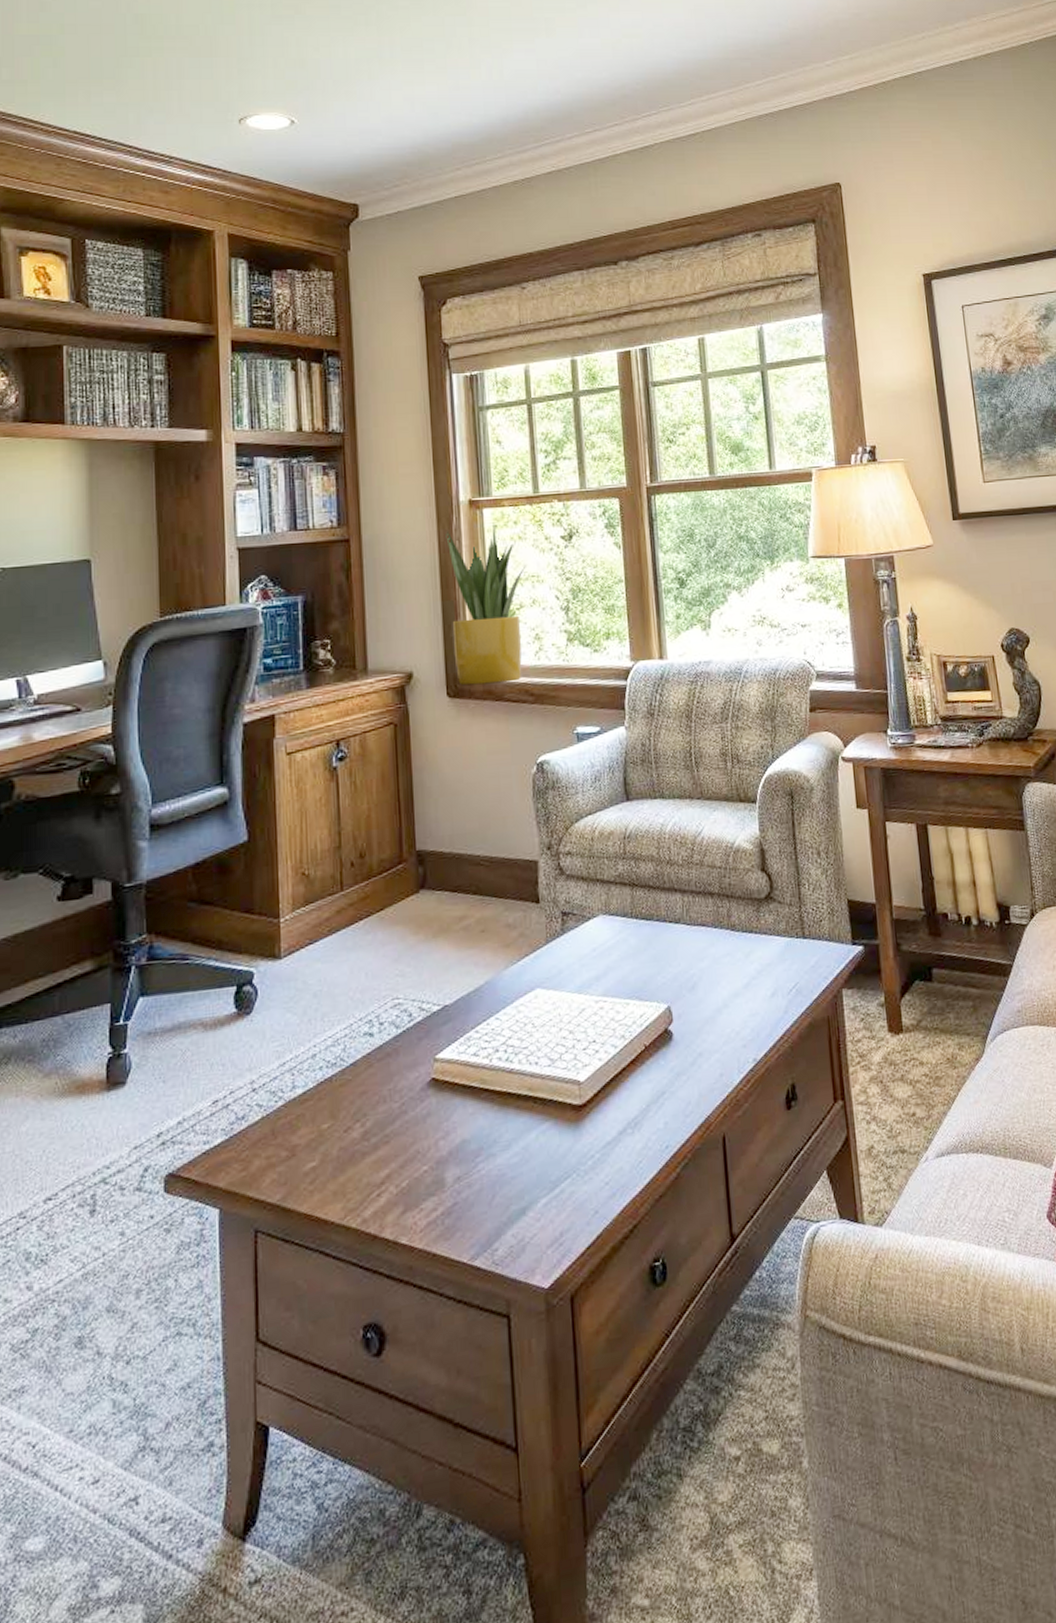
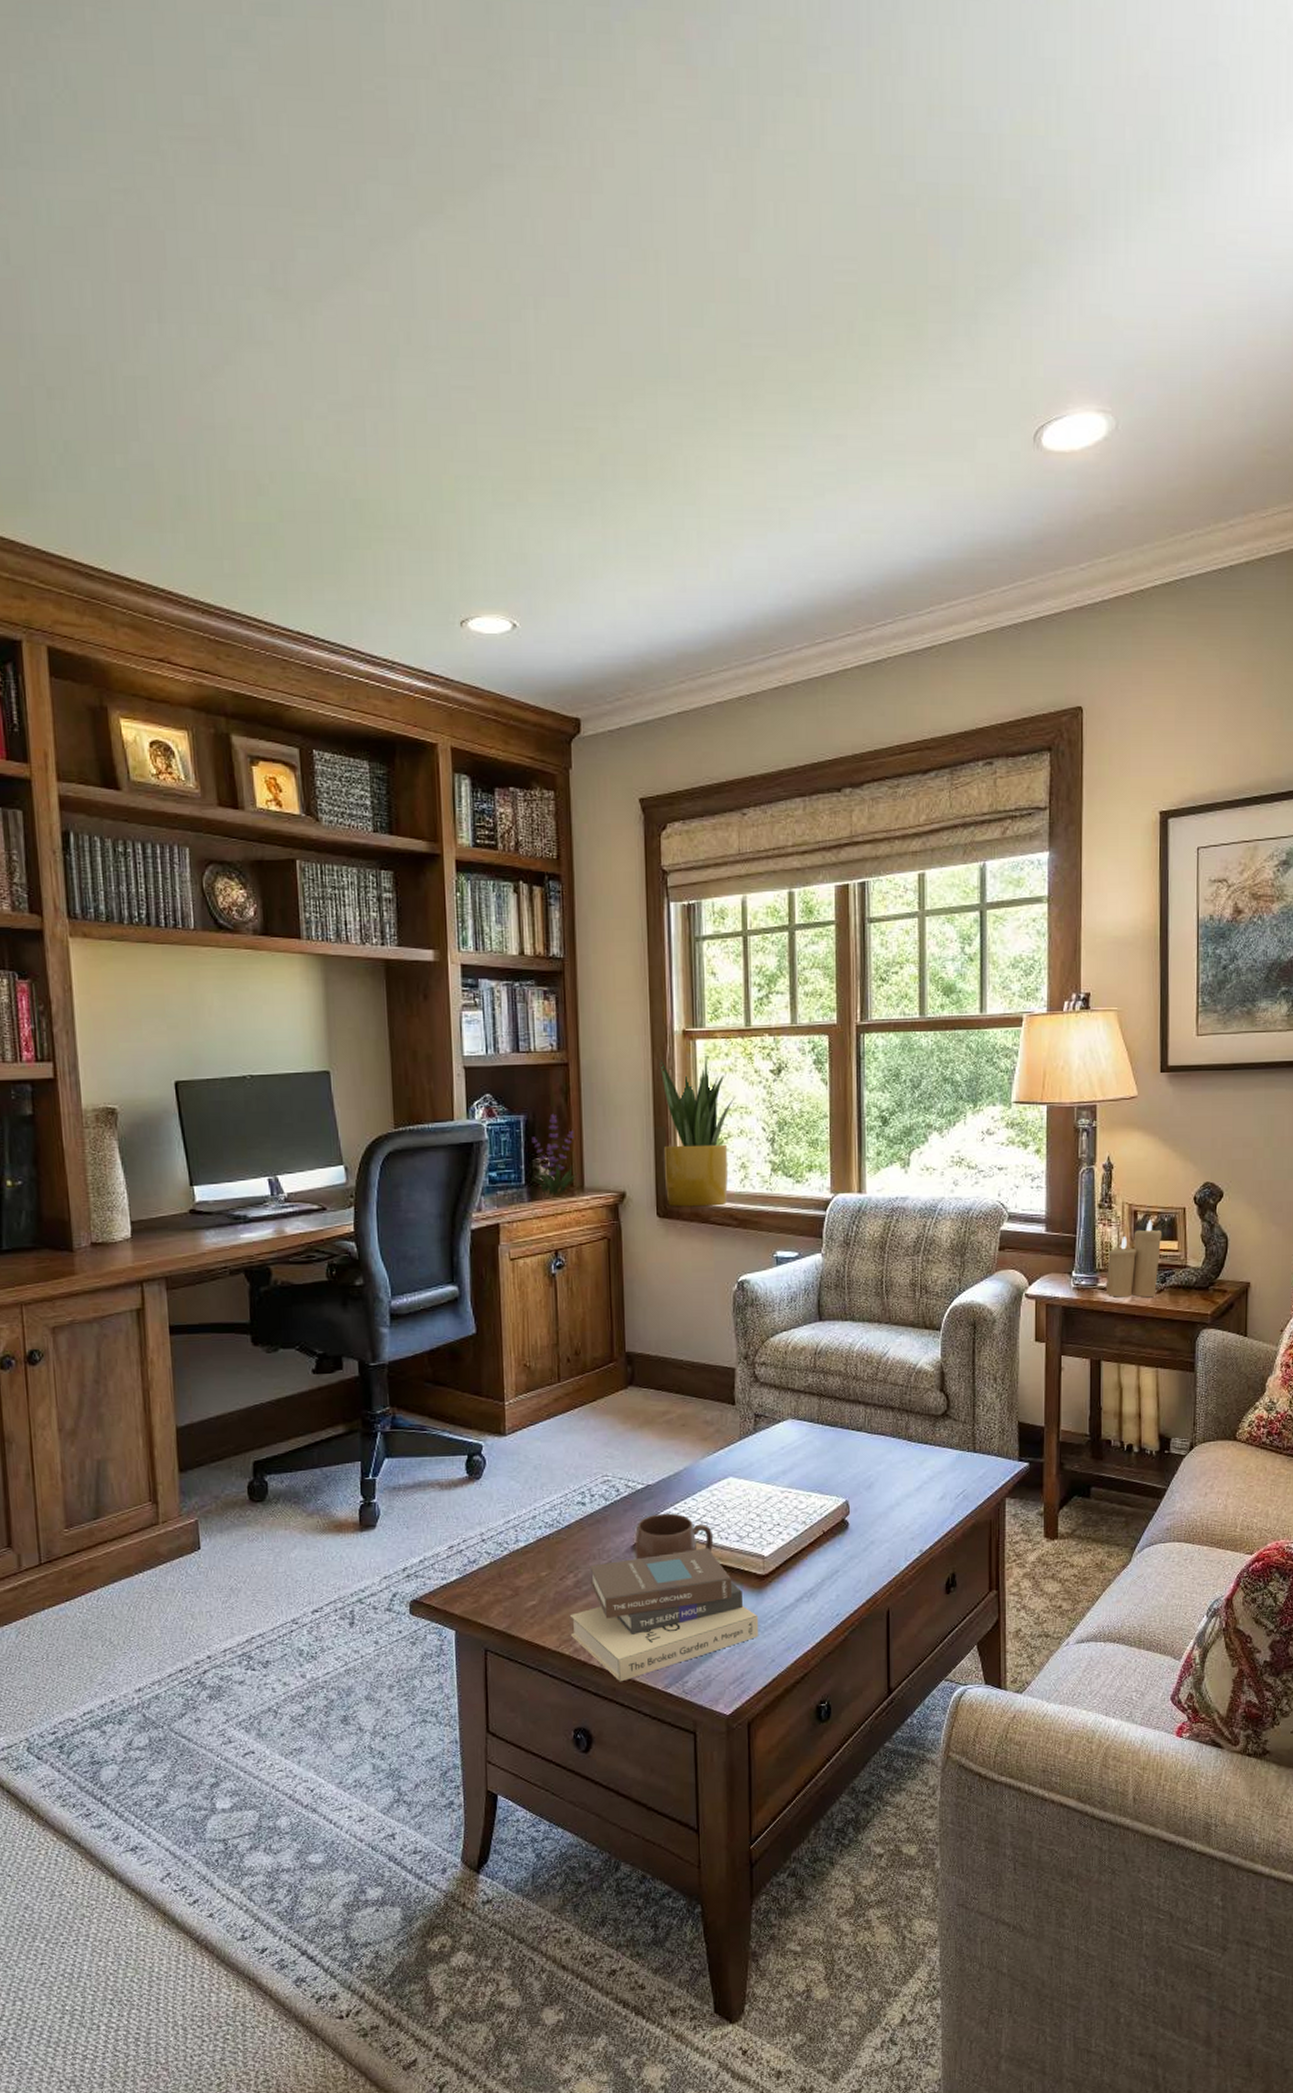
plant: none [310,592,360,680] -> present [531,1113,577,1195]
books: none [356,1076,579,1258] -> present [569,1547,759,1682]
mug: none [431,1037,522,1099] -> present [634,1513,714,1560]
candle: none [922,670,976,755] -> present [1105,1220,1163,1298]

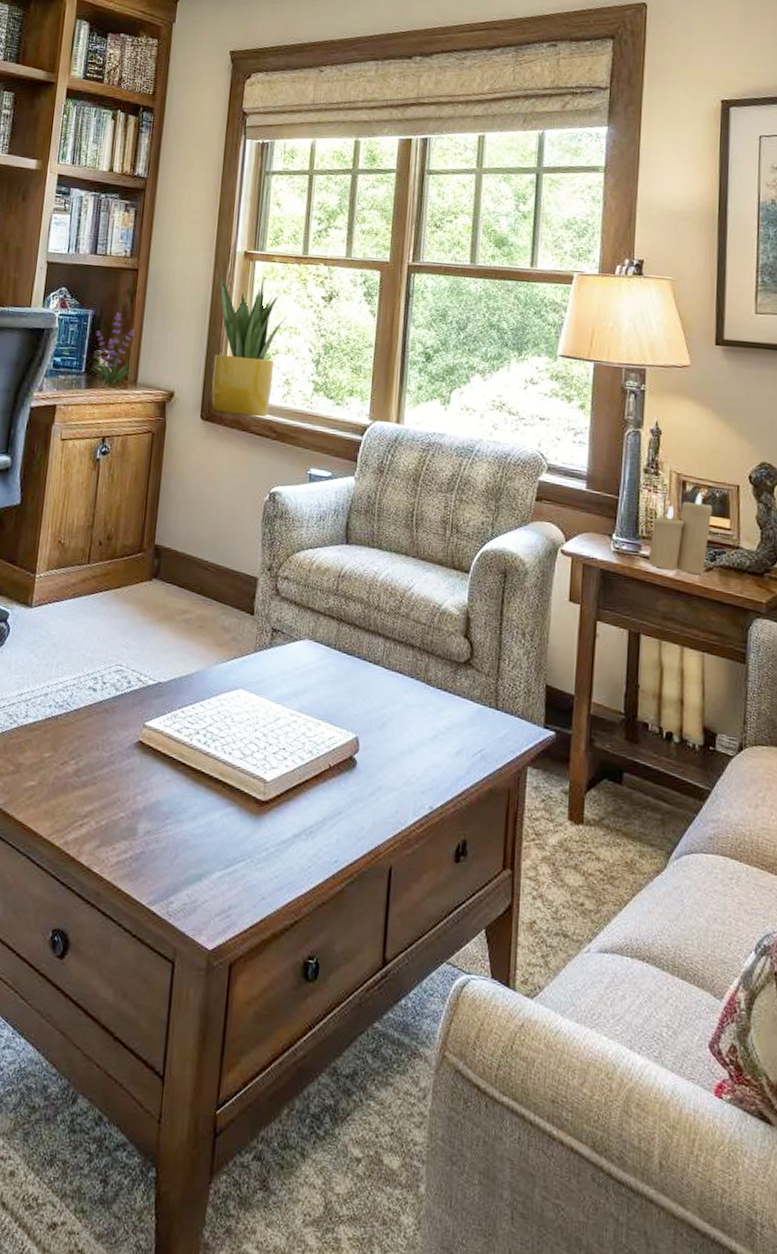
books: present [569,1547,759,1682] -> none [64,755,254,888]
mug: present [634,1513,714,1560] -> none [137,713,217,764]

